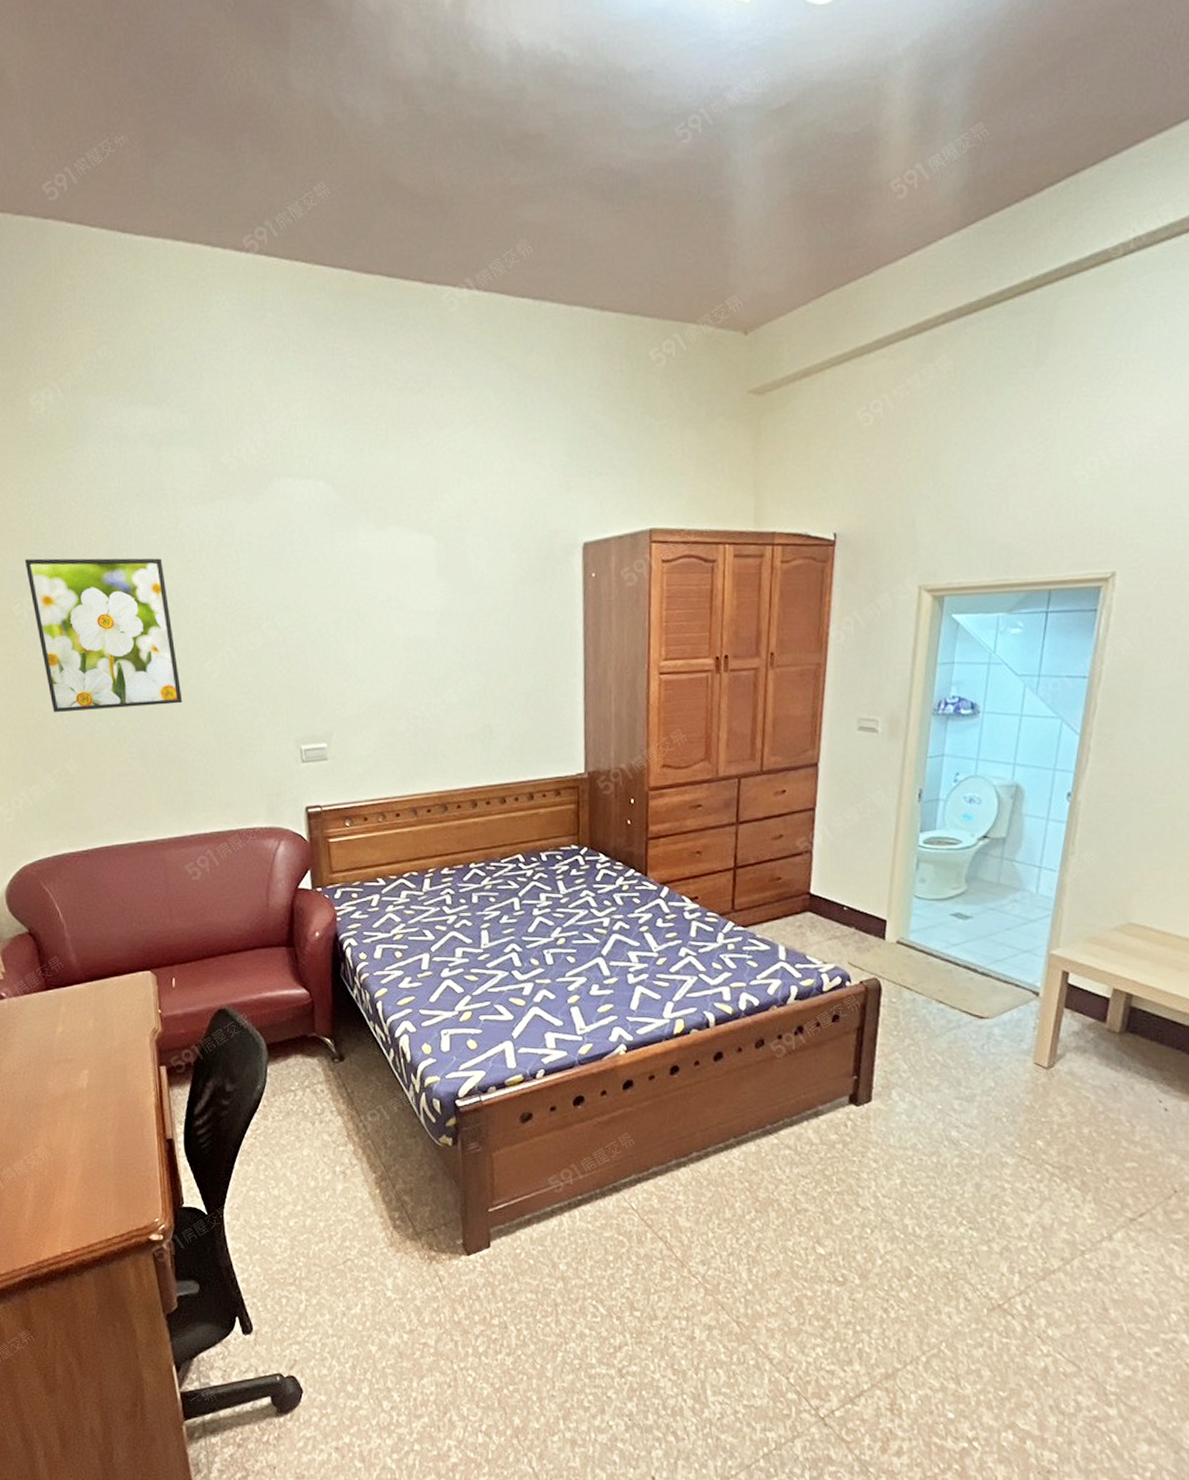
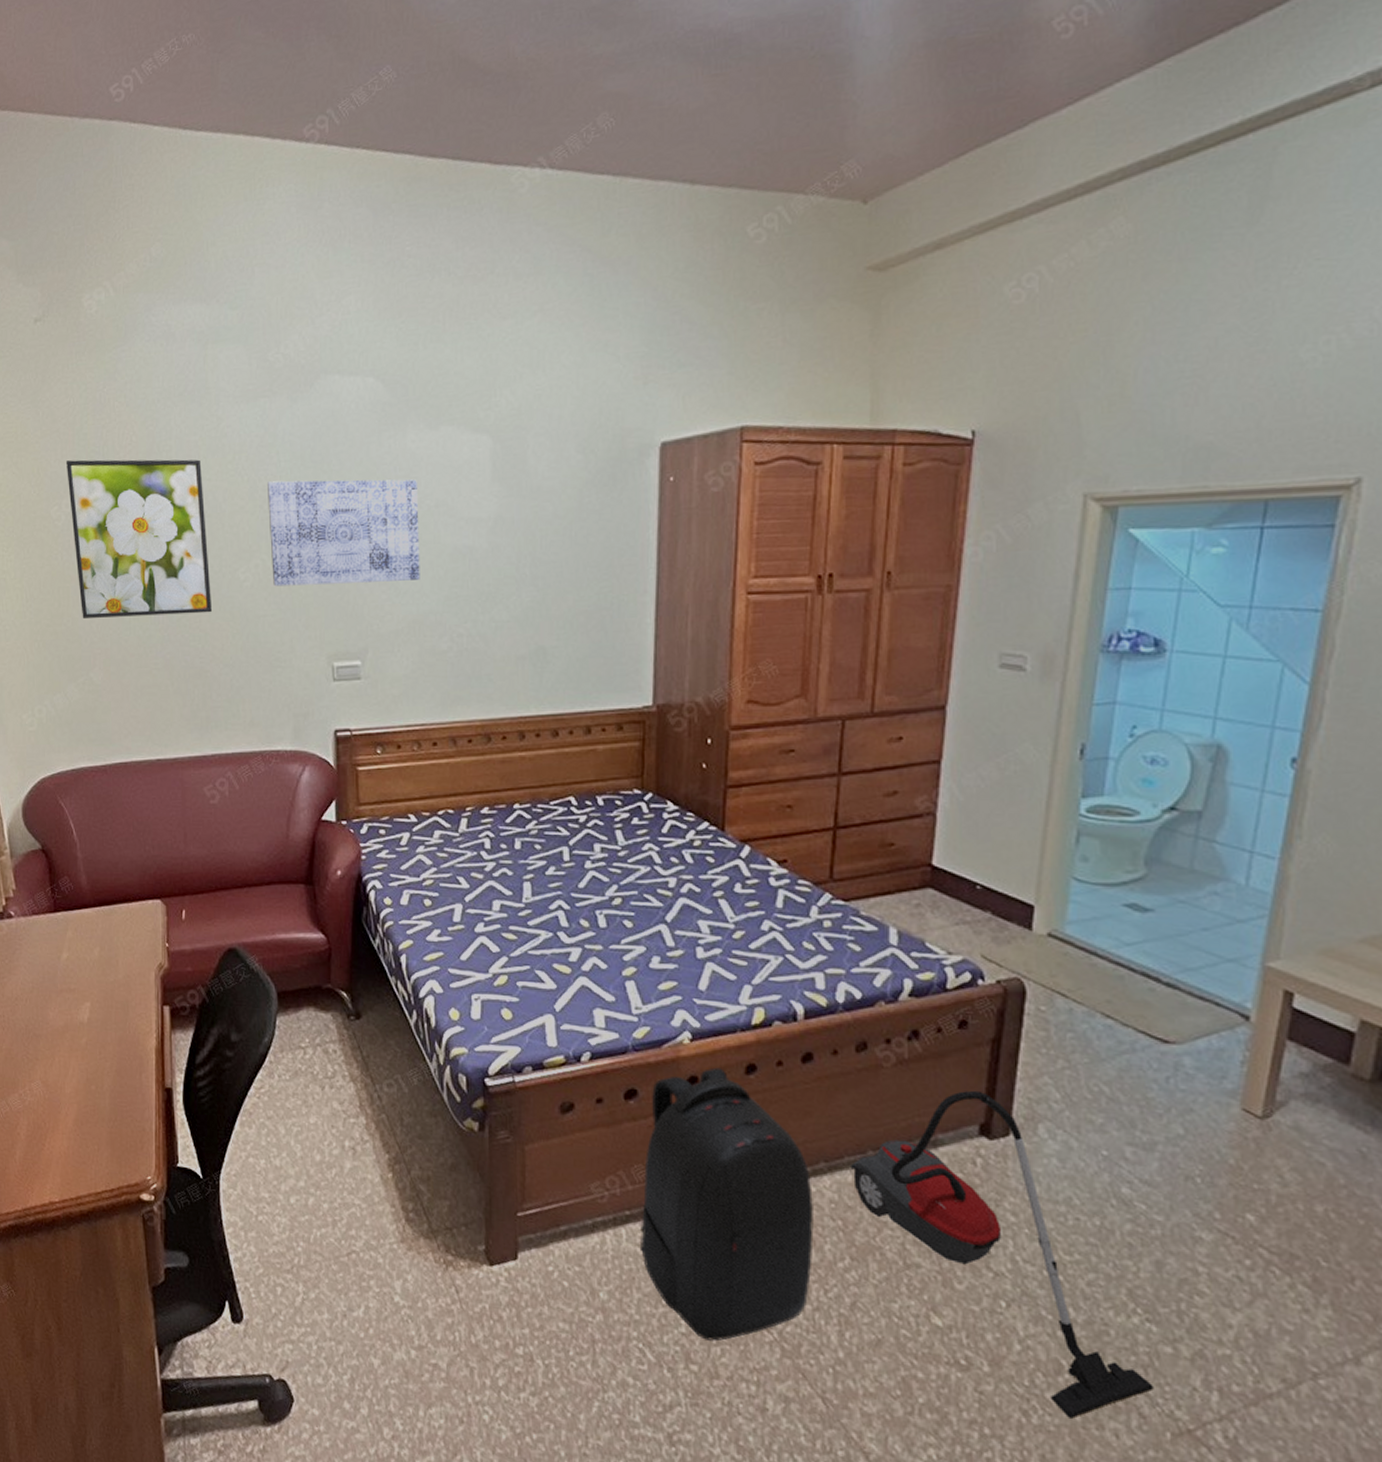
wall art: none [229,576,377,677] -> present [268,479,420,587]
backpack: none [590,1071,727,1291] -> present [639,1067,814,1342]
vacuum cleaner: none [753,1069,975,1310] -> present [850,1090,1153,1420]

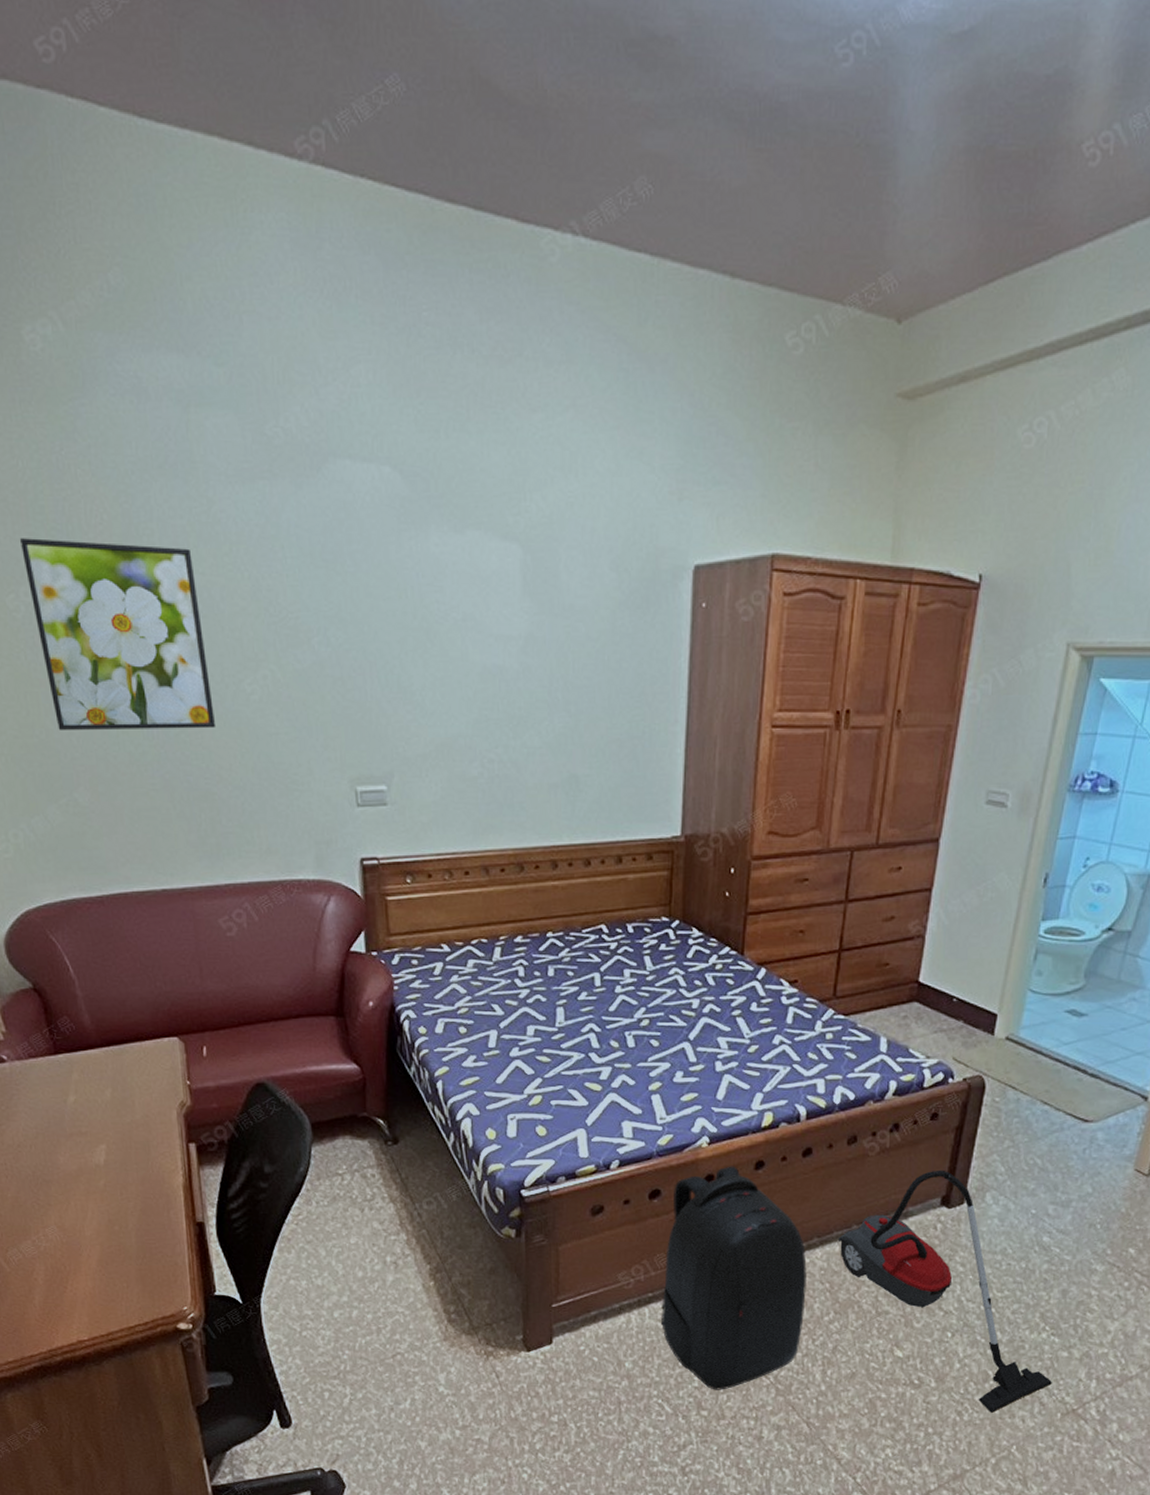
wall art: present [268,479,420,587] -> none [272,580,448,701]

